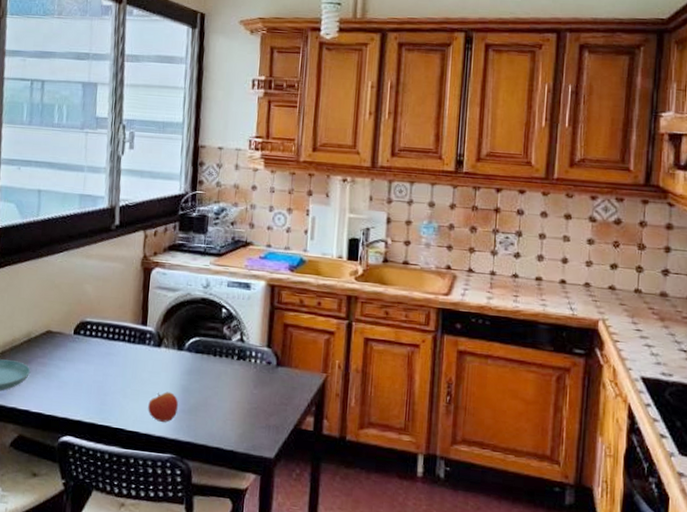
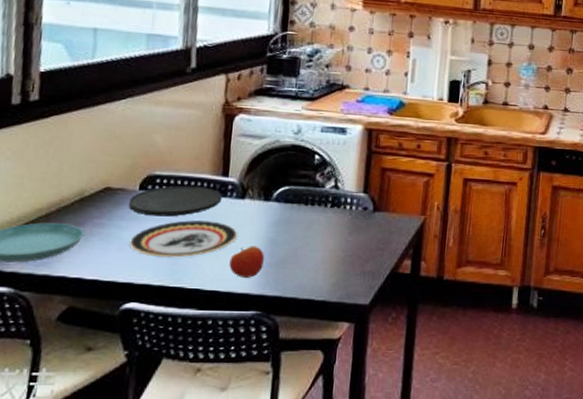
plate: none [65,332,142,360] -> present [128,185,222,217]
plate: none [66,364,154,398] -> present [129,220,237,258]

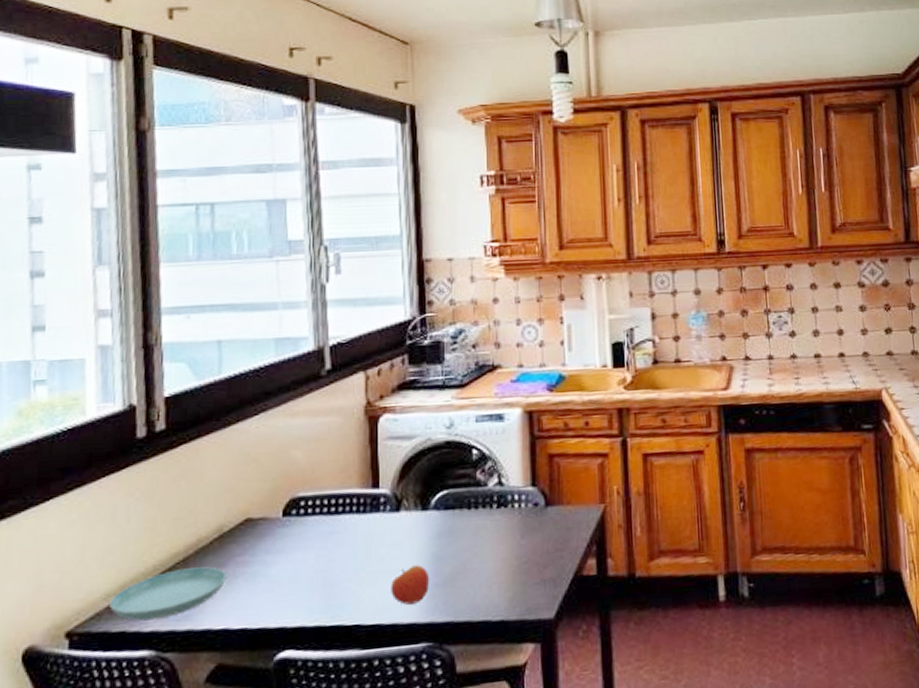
plate: present [128,185,222,217] -> none [272,503,375,545]
plate: present [129,220,237,258] -> none [278,542,395,593]

